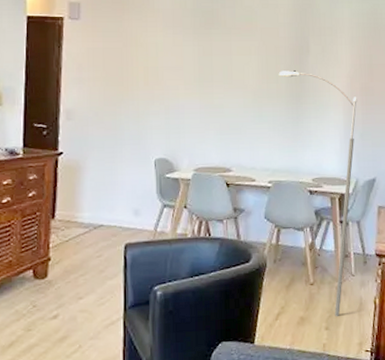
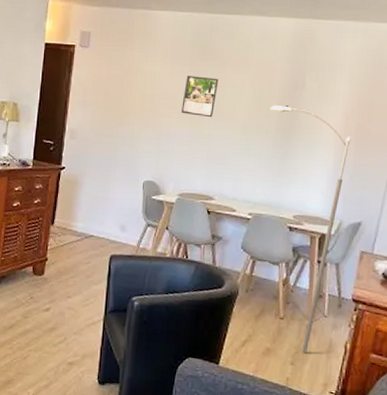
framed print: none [189,45,225,87] -> present [181,76,219,118]

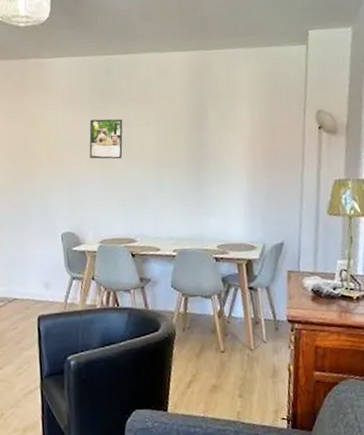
street lamp: present [270,105,351,354] -> none [177,137,260,384]

